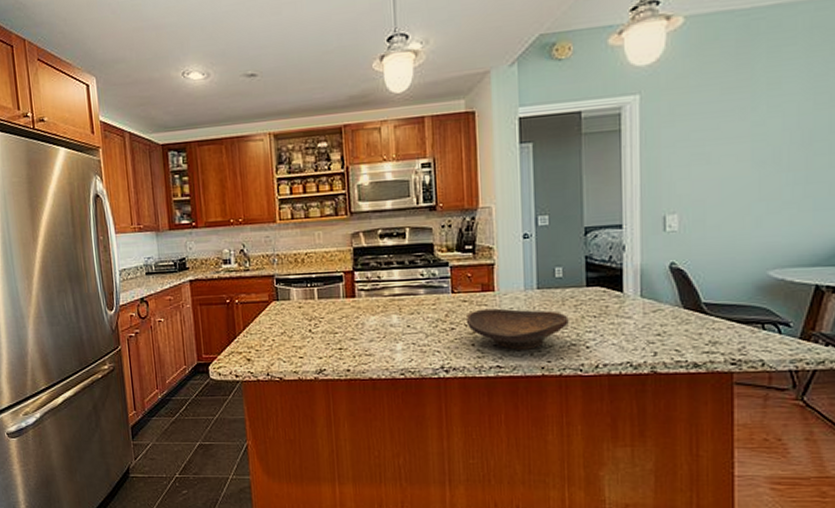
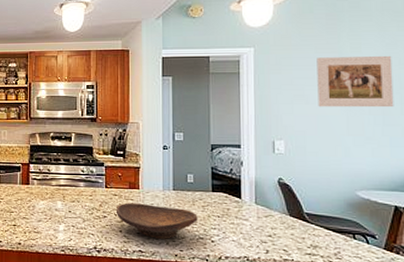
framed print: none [722,90,821,167] -> present [316,55,394,108]

